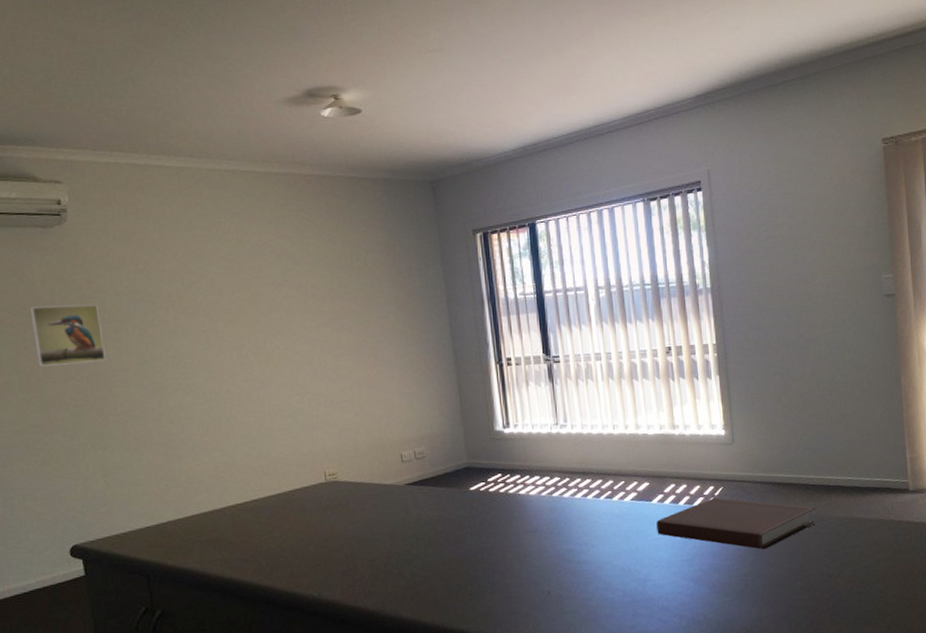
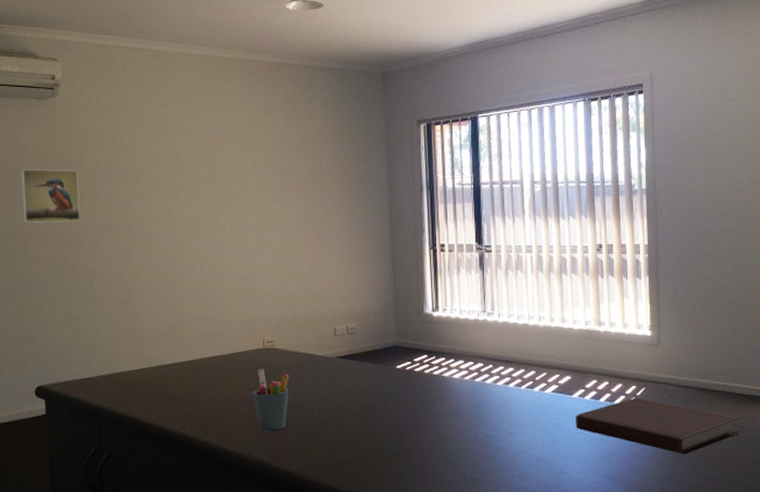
pen holder: none [317,504,358,569] -> present [252,369,290,431]

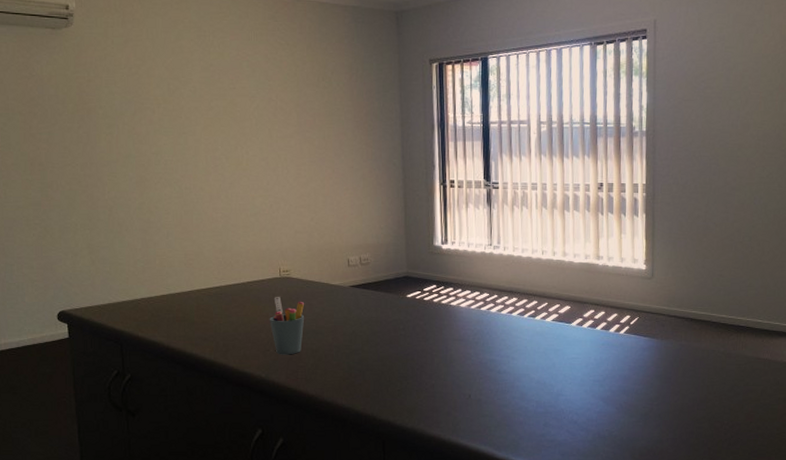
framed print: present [21,169,80,223] -> none [37,99,98,153]
notebook: present [576,397,741,454] -> none [573,326,725,378]

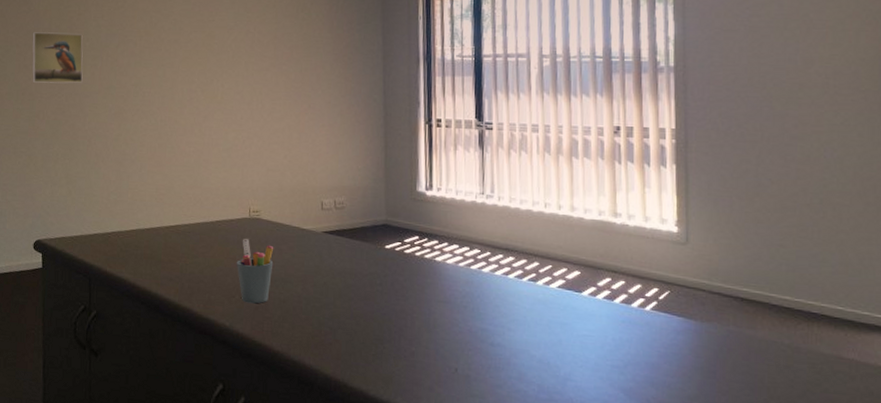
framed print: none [37,99,98,153] -> present [32,32,83,84]

